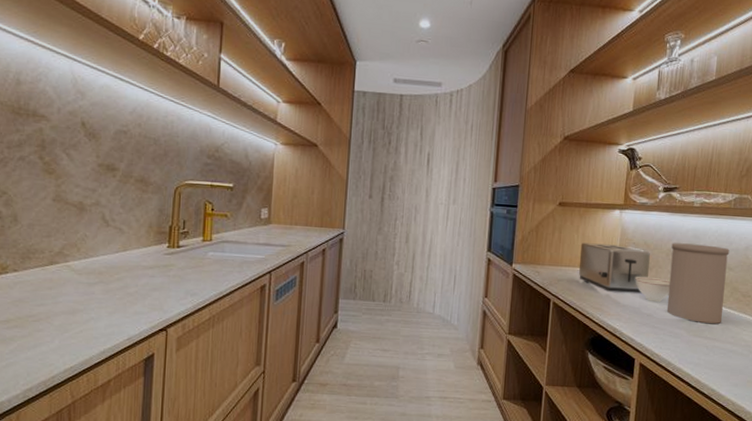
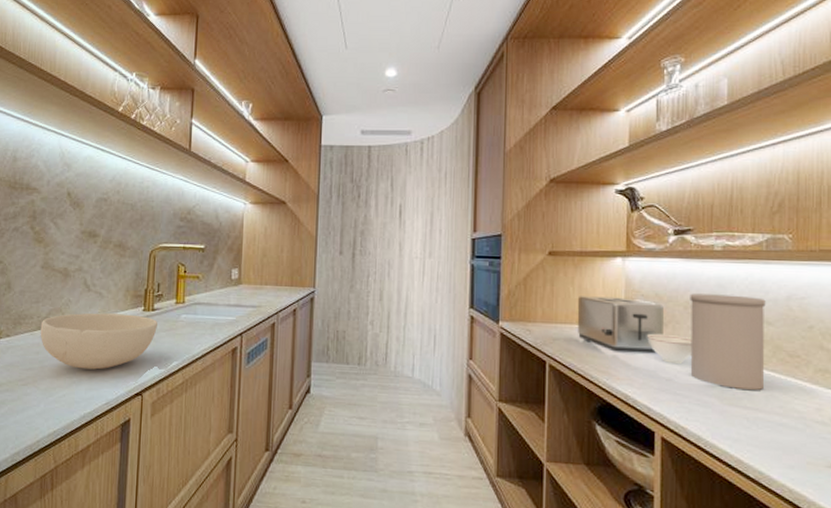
bowl: none [52,248,183,306] -> present [40,312,157,370]

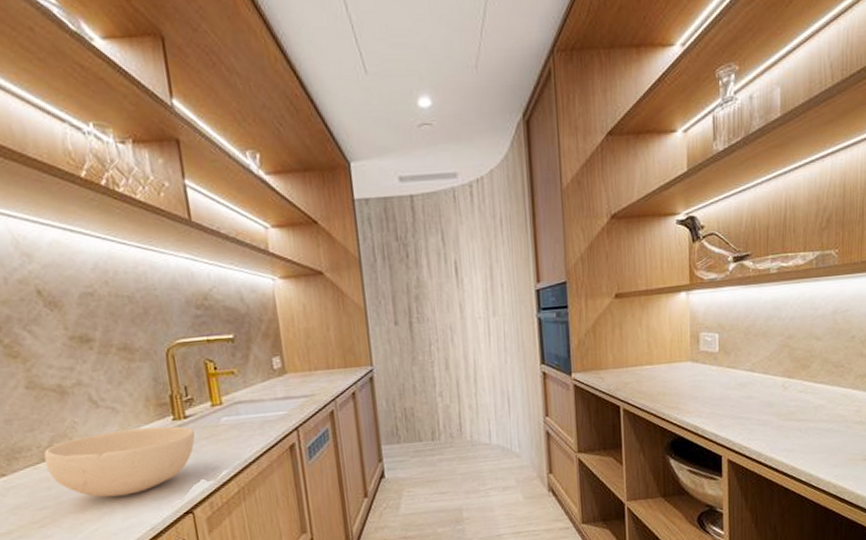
toaster: present [577,296,664,354] -> none [646,332,726,387]
bowl: present [646,333,692,365] -> none [711,362,752,391]
canister: present [690,293,766,391] -> none [749,315,815,405]

